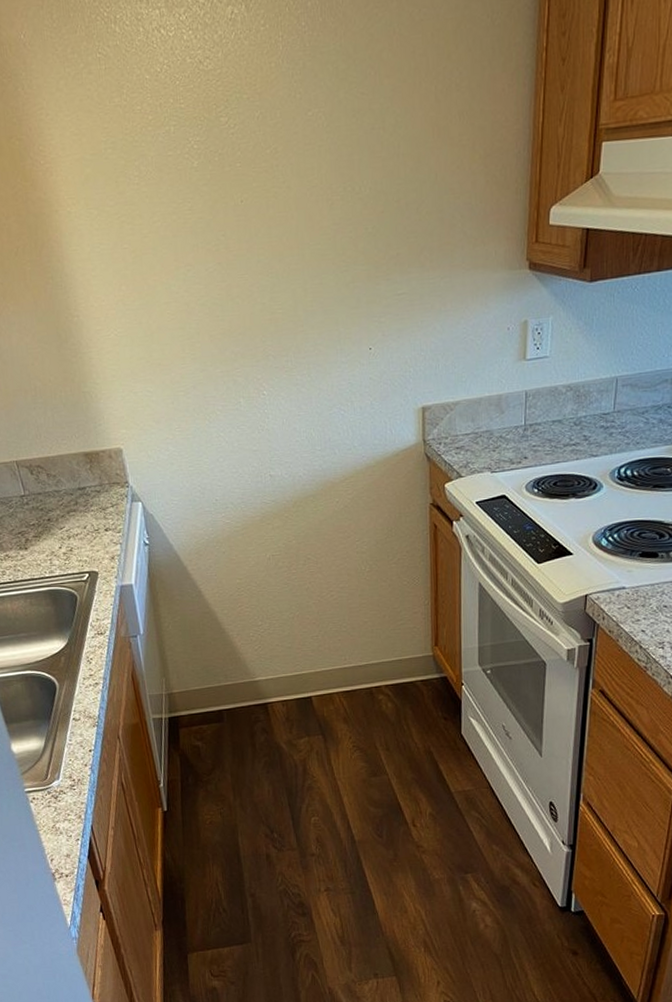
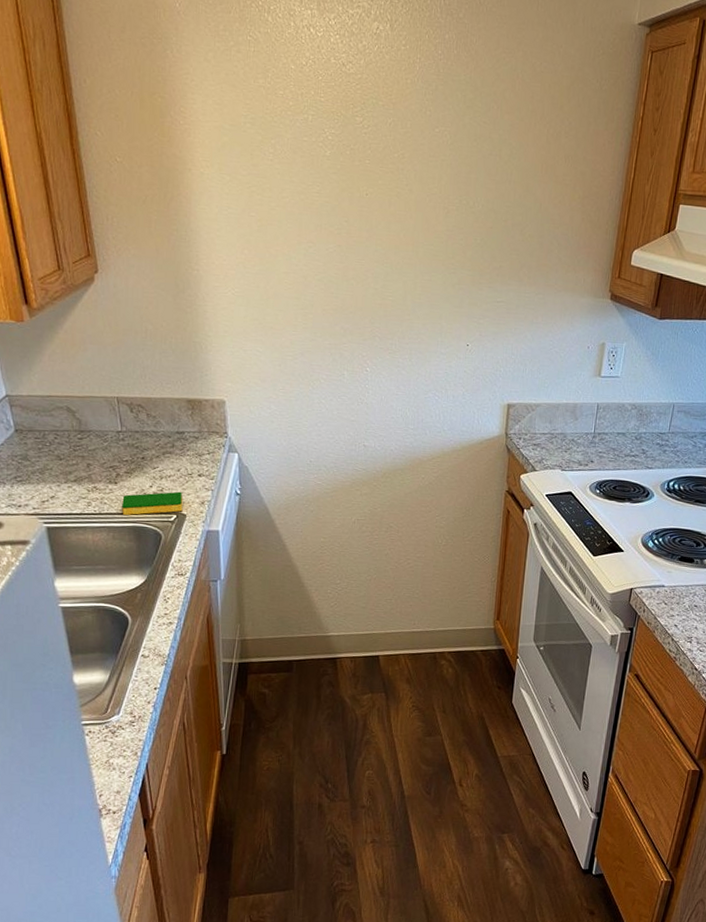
dish sponge: none [34,549,94,581] -> present [122,491,183,516]

